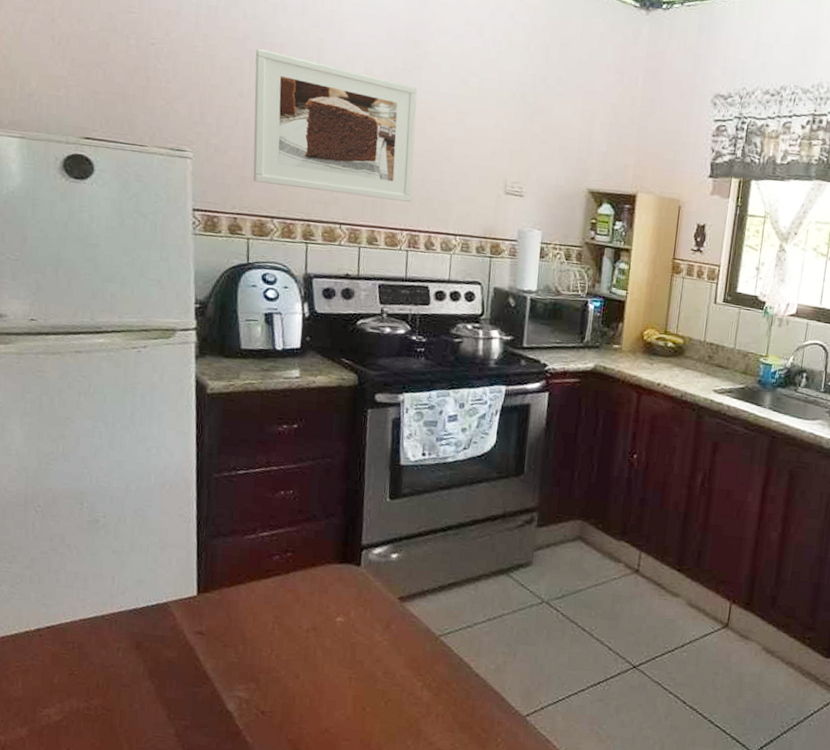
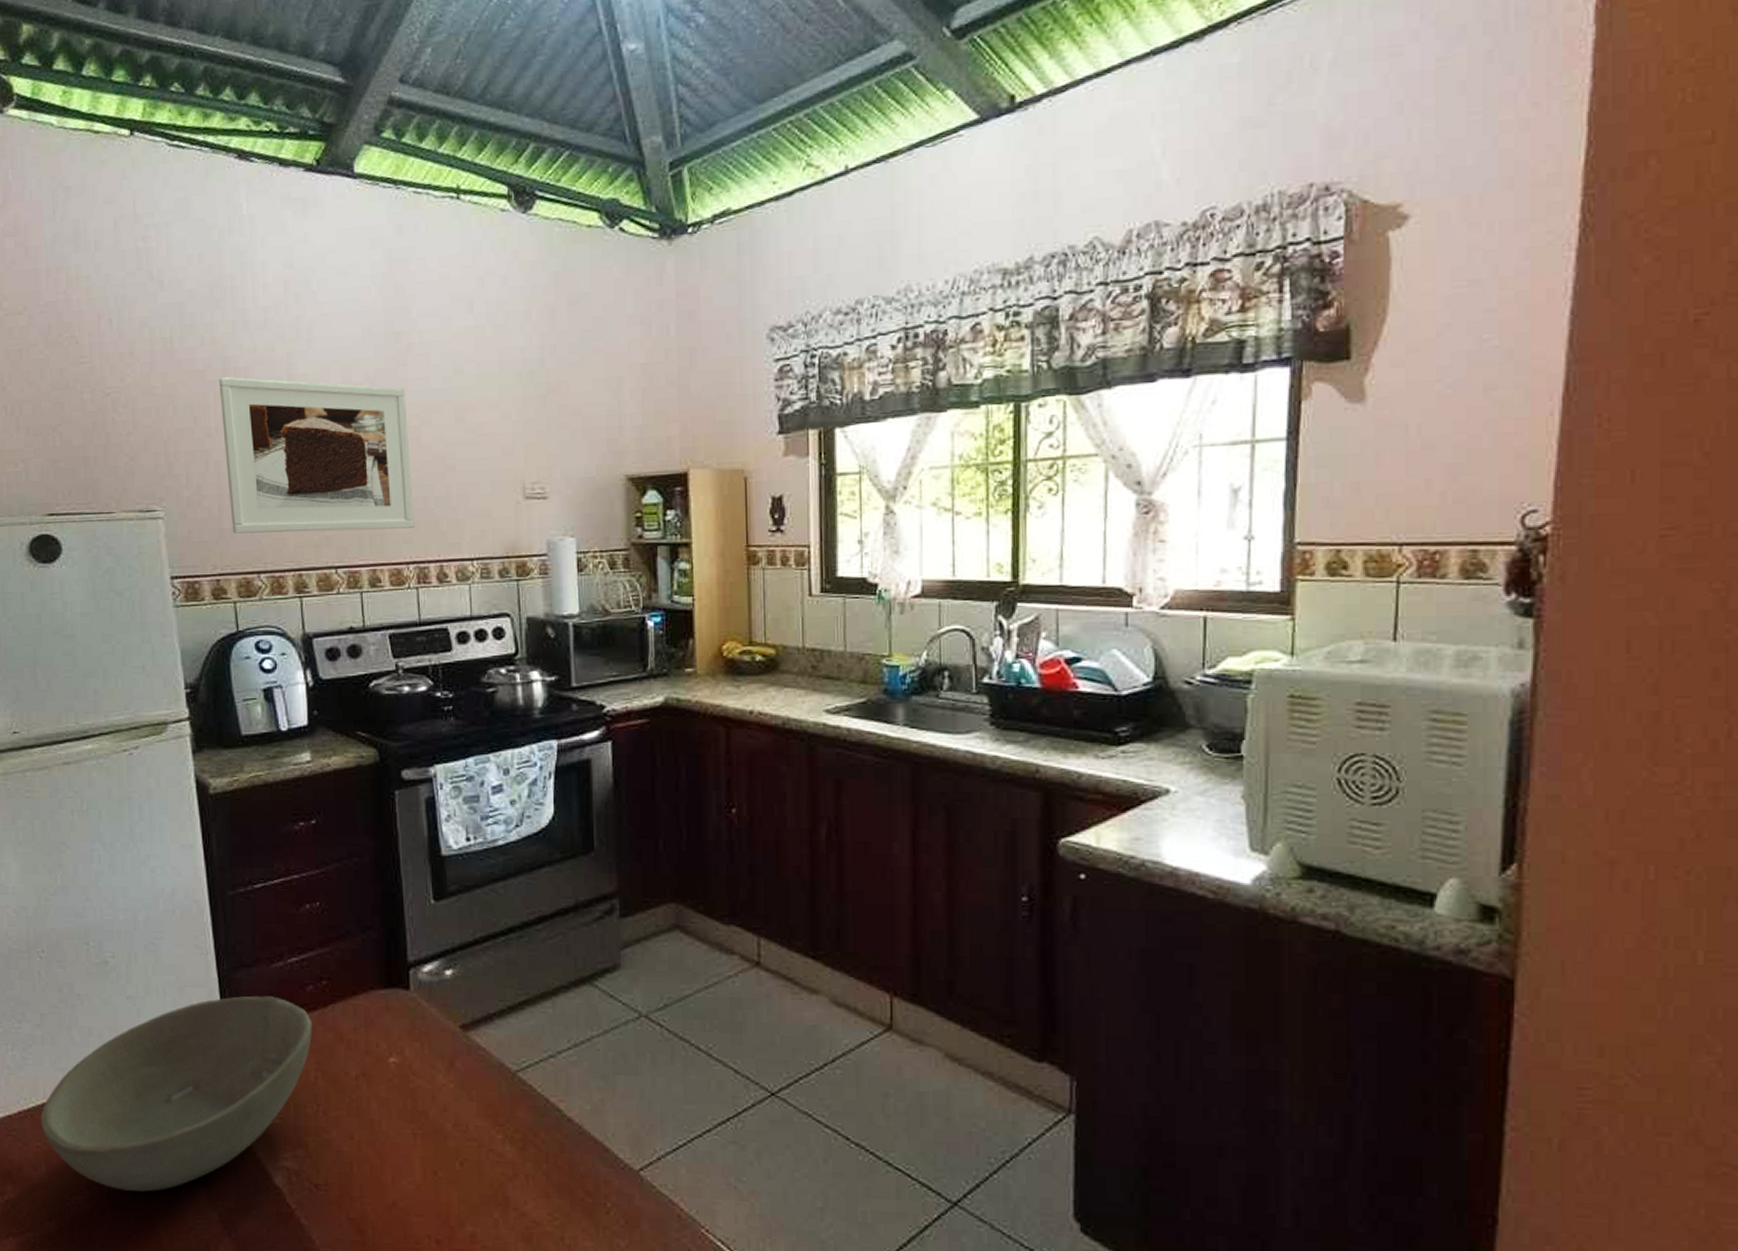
bowl: none [22,558,275,709] -> present [41,995,313,1192]

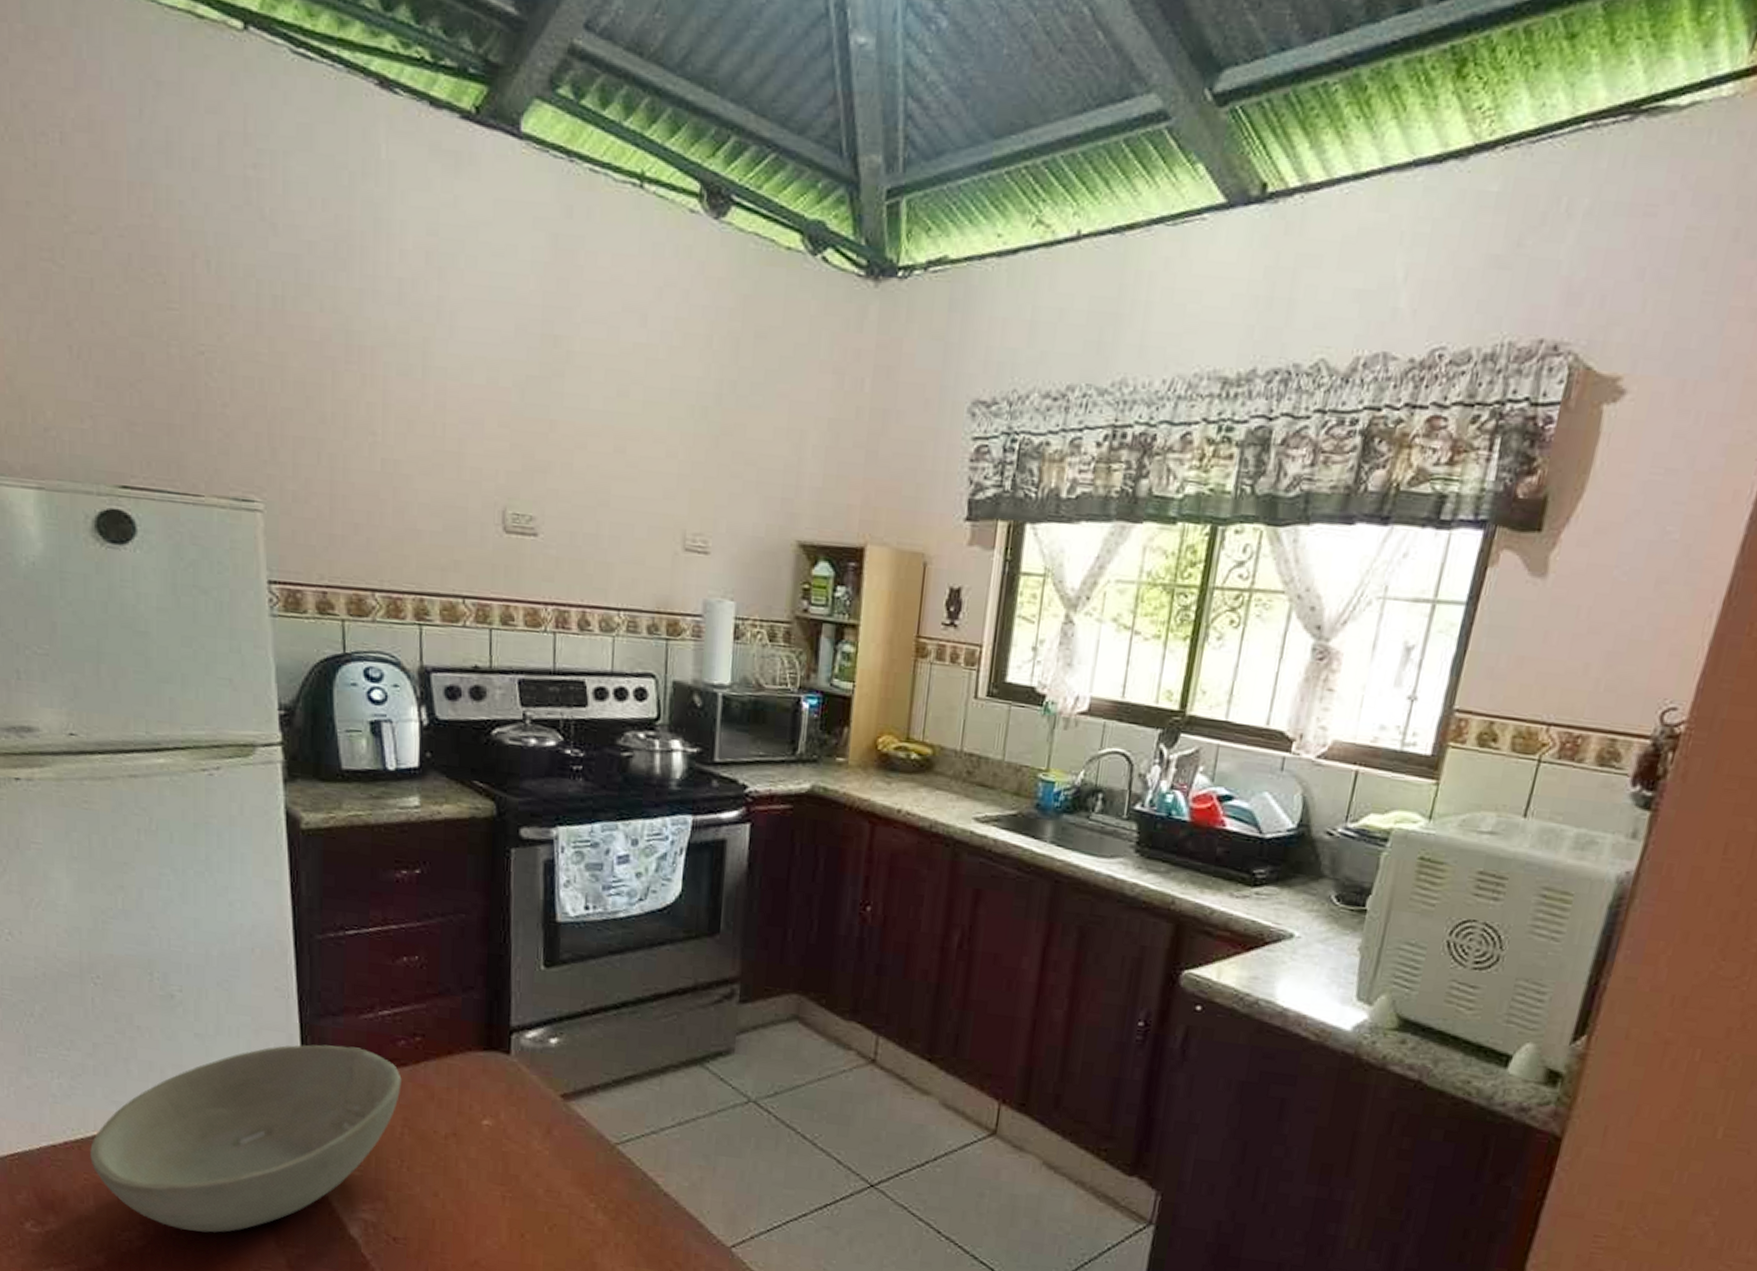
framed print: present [218,377,414,534] -> none [338,355,560,565]

